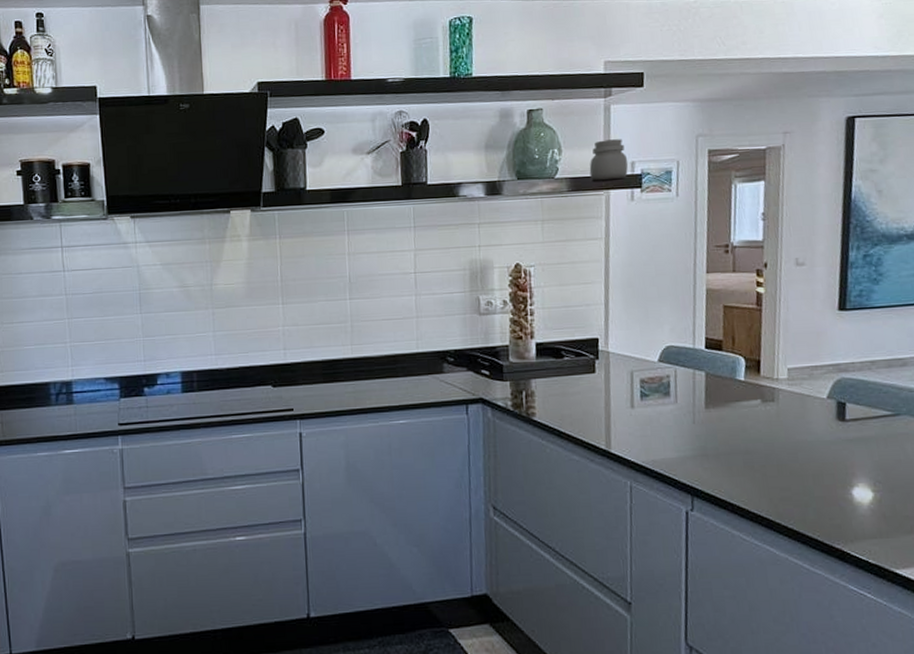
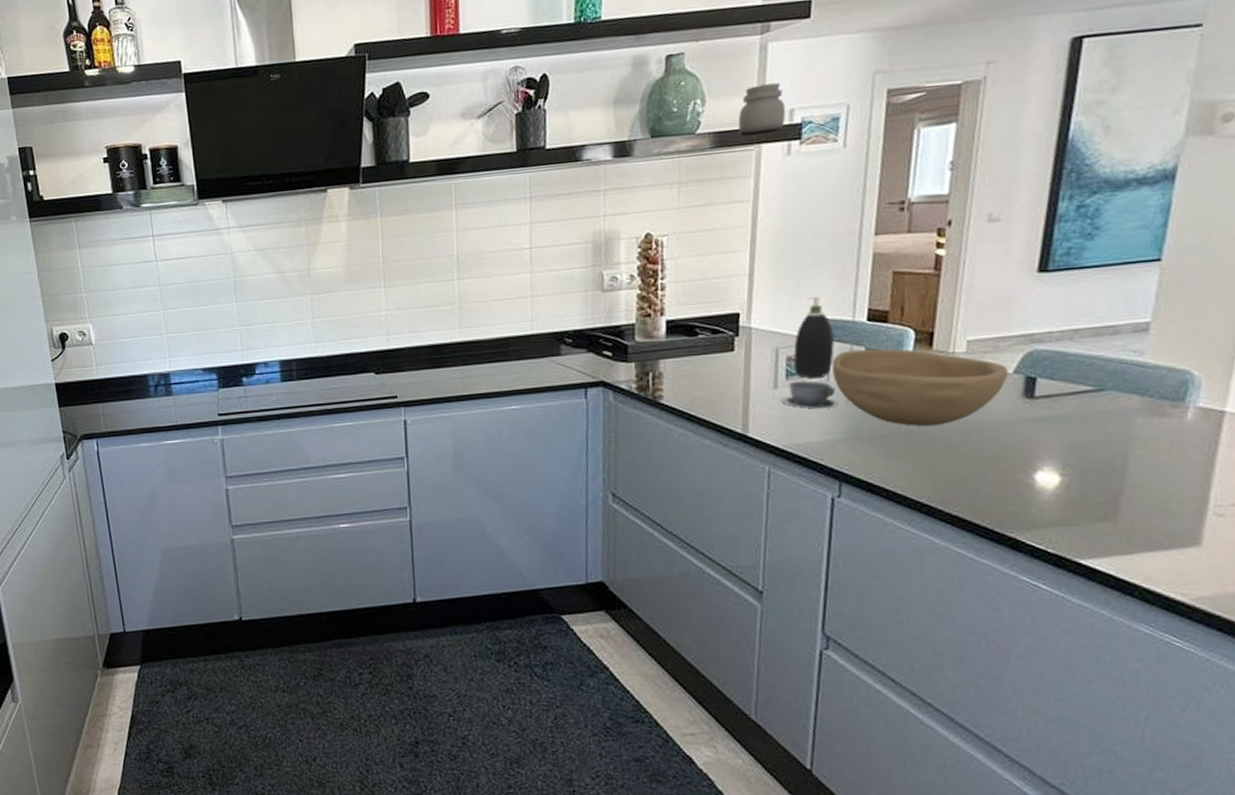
teacup: none [638,401,687,428] -> present [781,380,839,409]
soap dispenser: none [645,325,680,399] -> present [793,296,835,378]
bowl: none [678,374,823,445] -> present [832,349,1009,426]

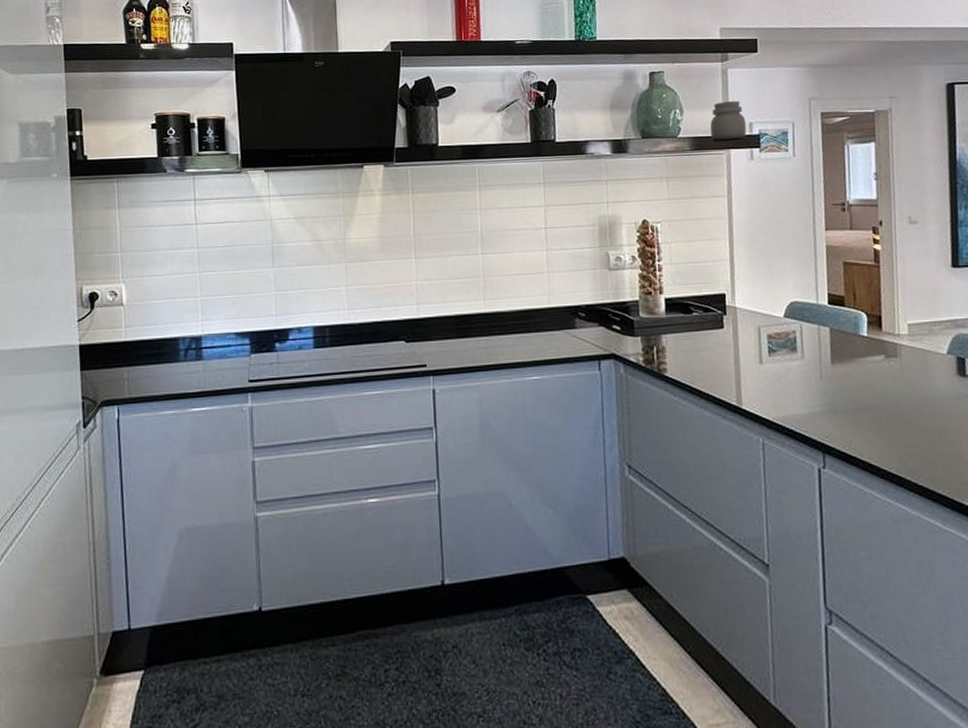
teacup: present [781,380,839,409] -> none [767,357,815,384]
soap dispenser: present [793,296,835,378] -> none [772,281,806,354]
bowl: present [832,349,1009,426] -> none [804,330,944,401]

